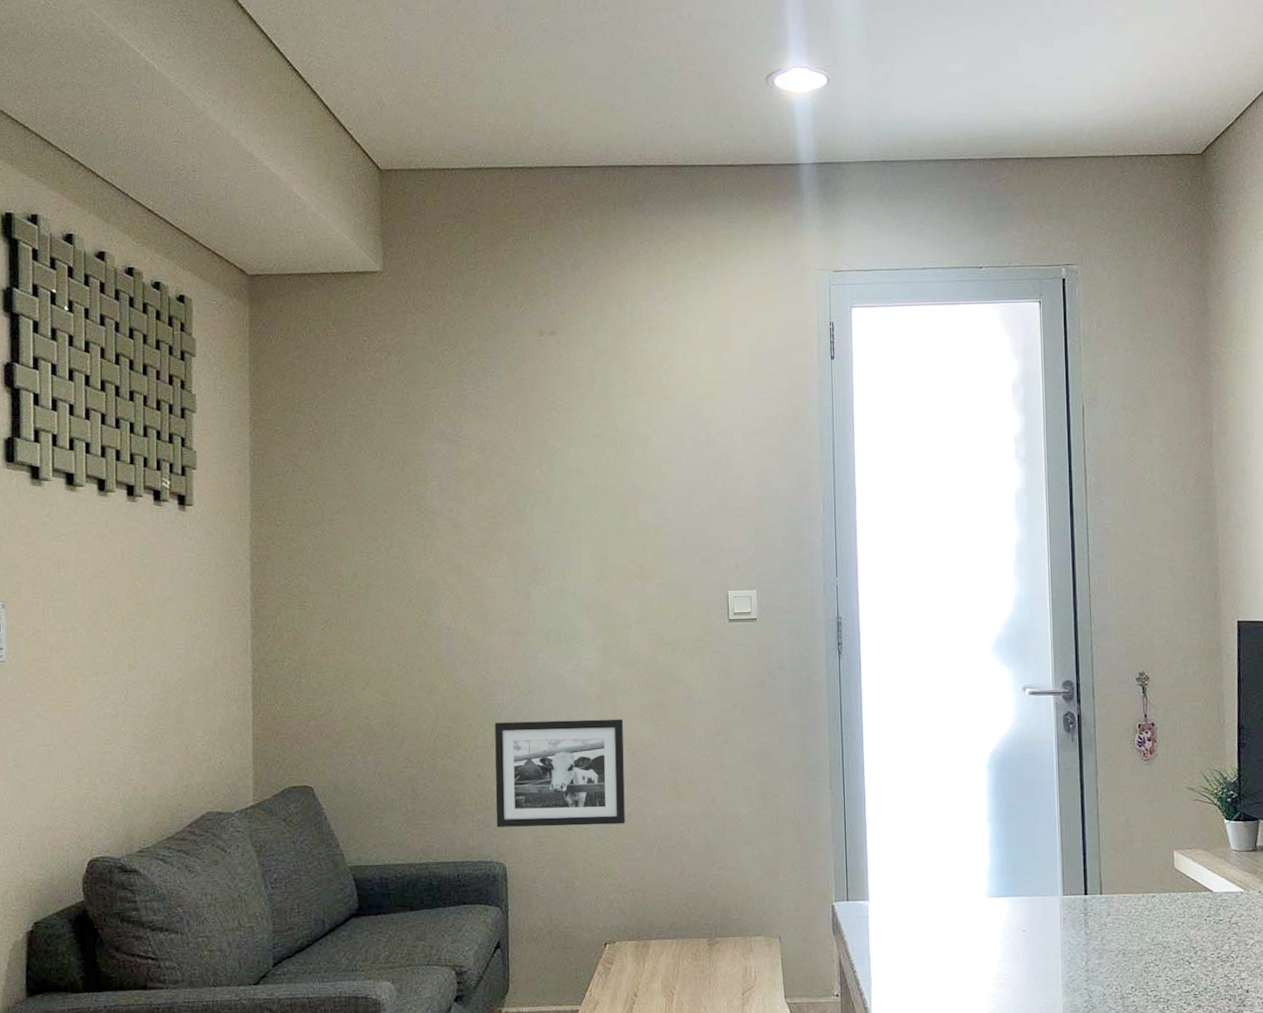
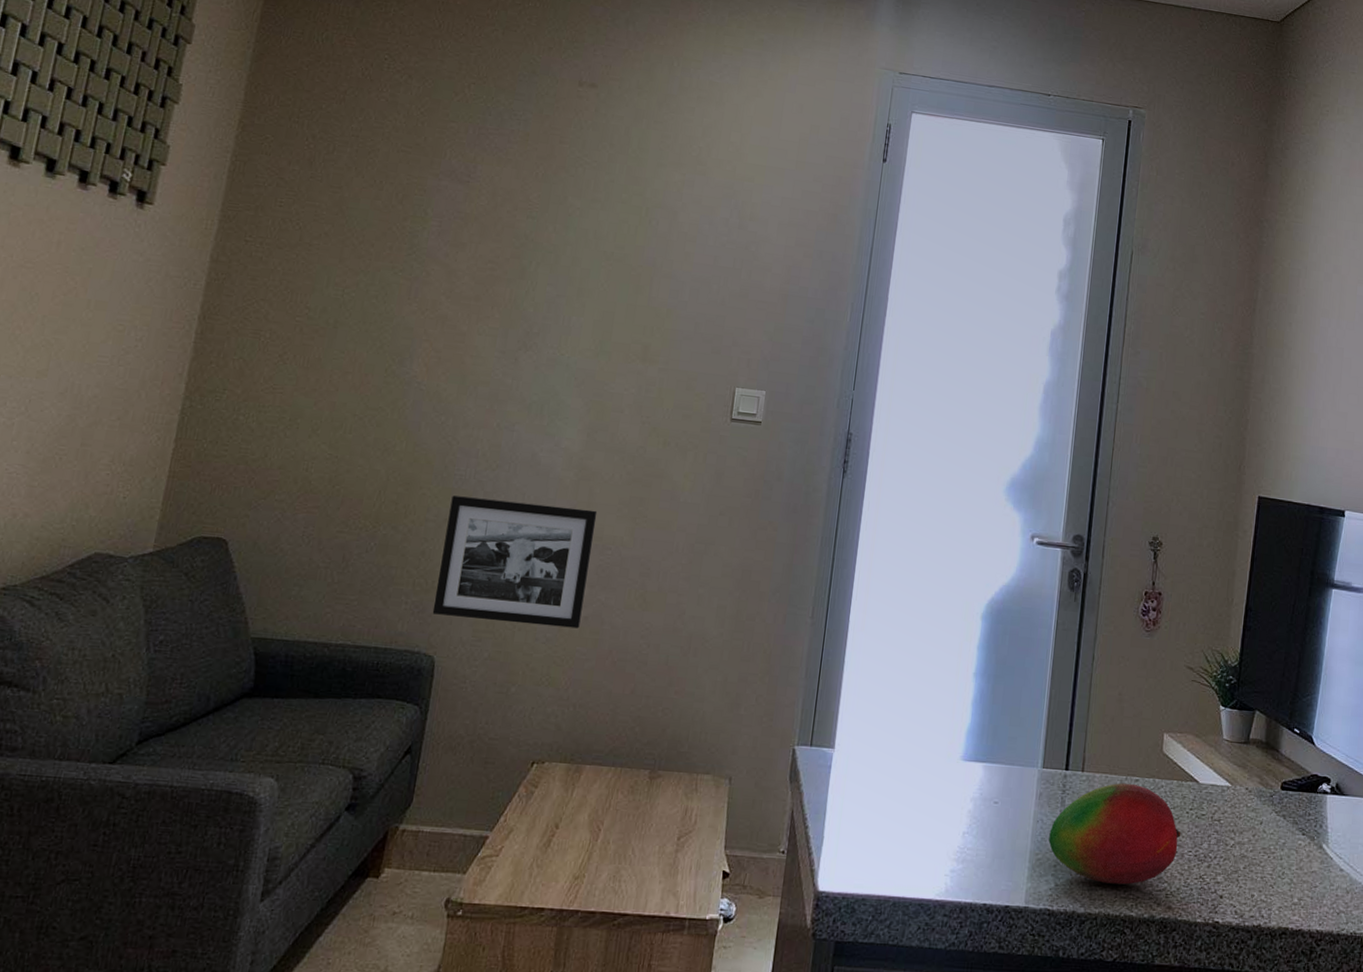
fruit: none [1077,899,1202,991] -> present [1048,782,1181,885]

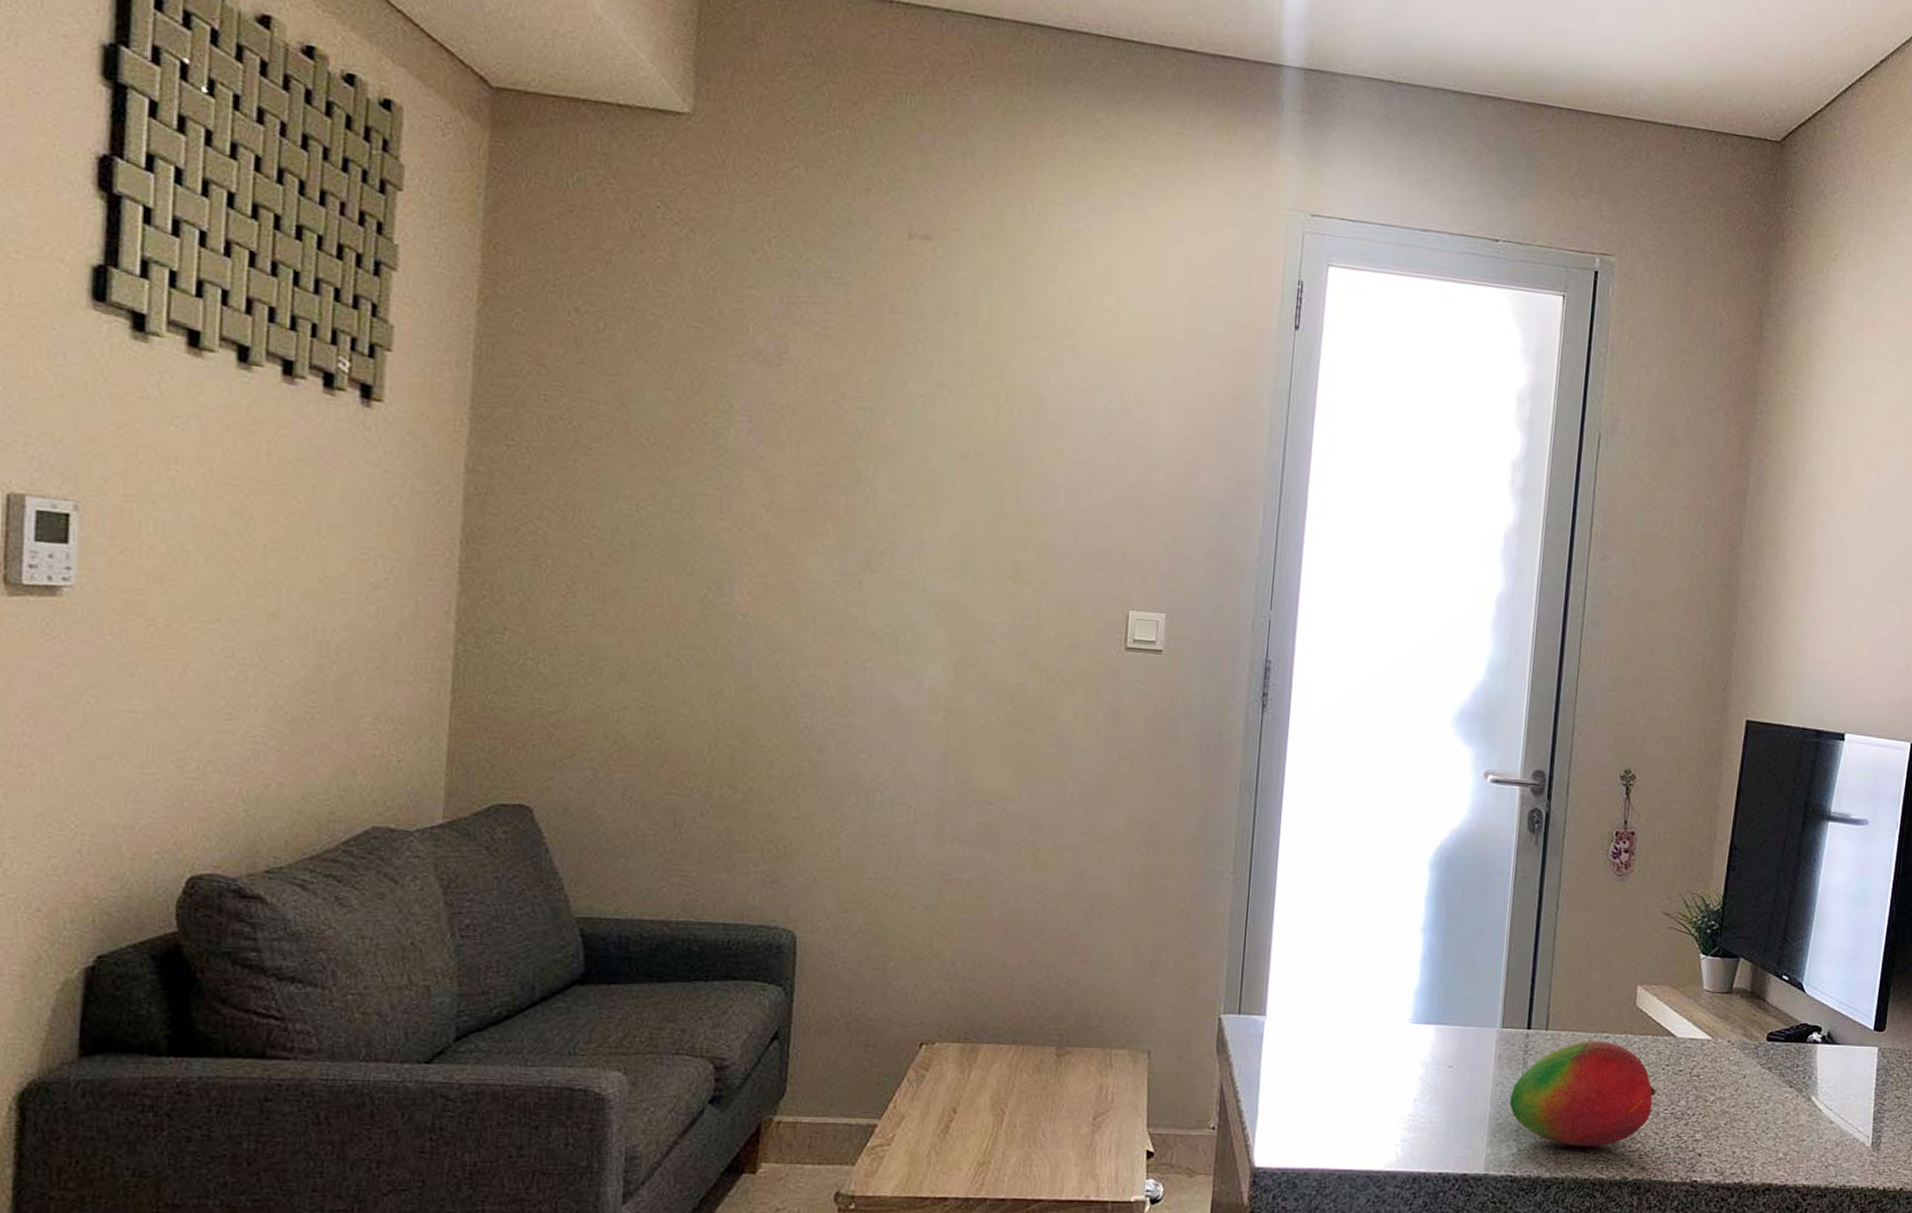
picture frame: present [432,495,598,629] -> none [787,747,974,895]

